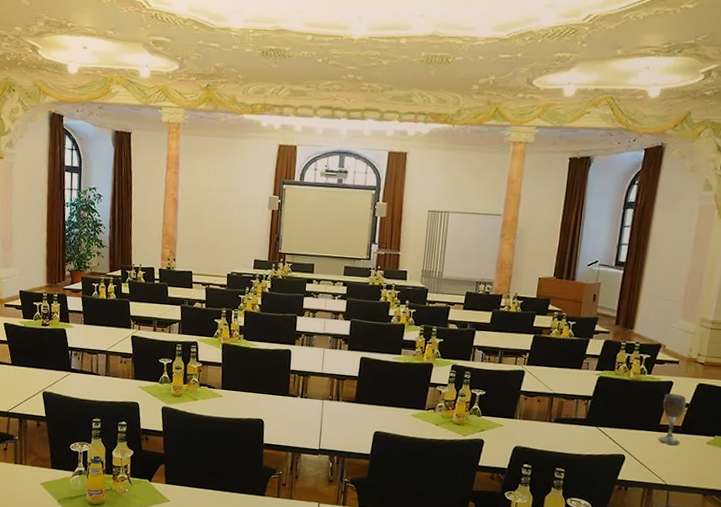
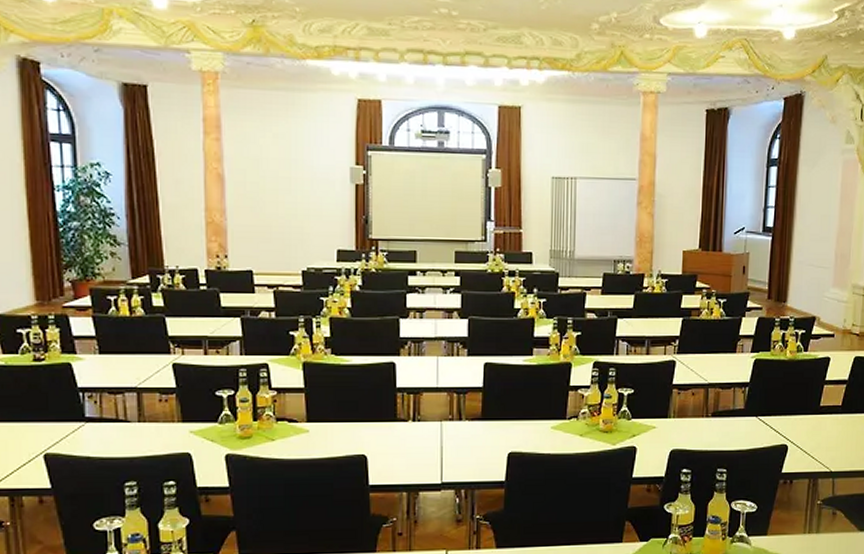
cup: present [658,393,687,445] -> none [819,371,845,427]

